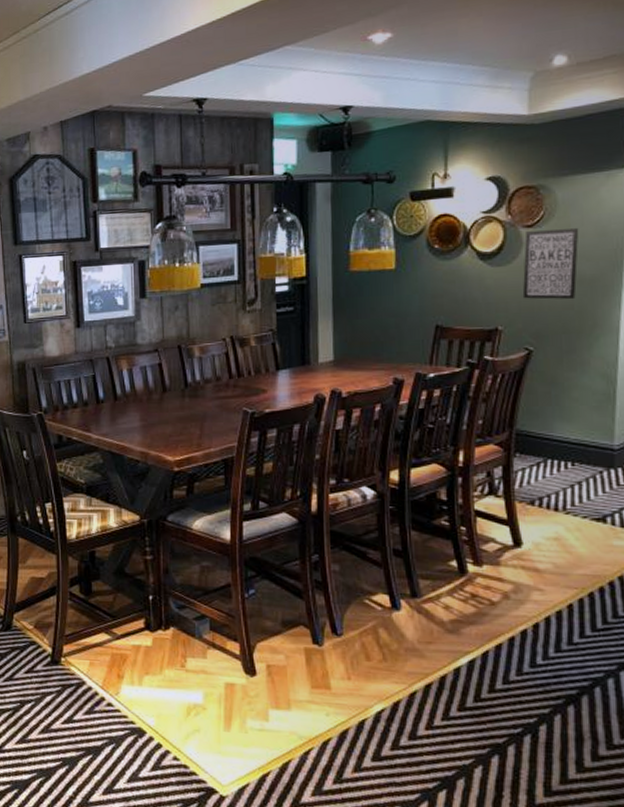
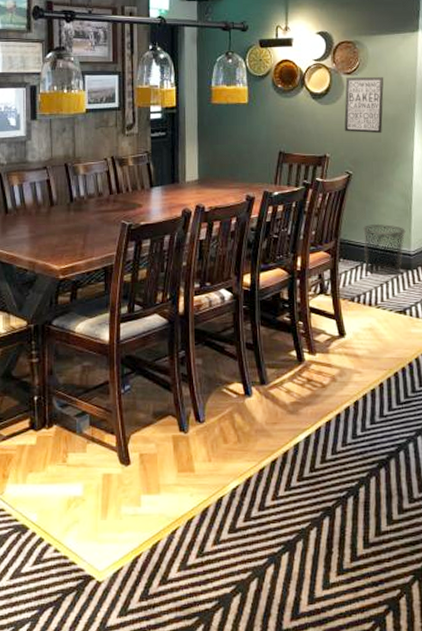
waste bin: none [547,410,607,474] -> present [363,223,406,275]

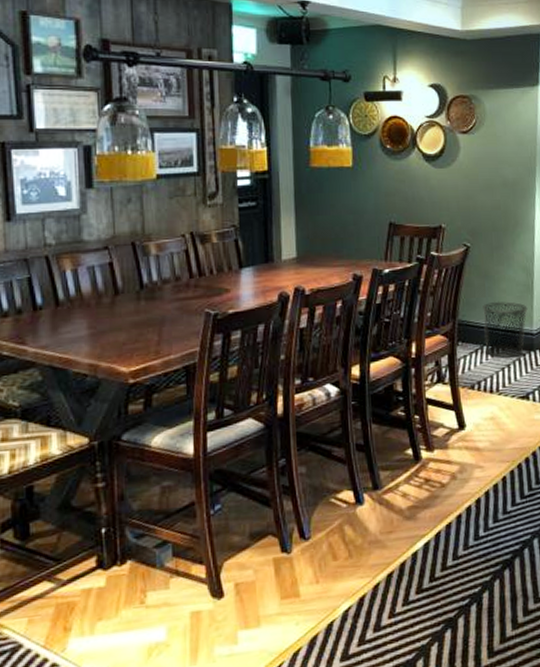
wall art: present [344,77,384,134] -> none [460,137,503,201]

